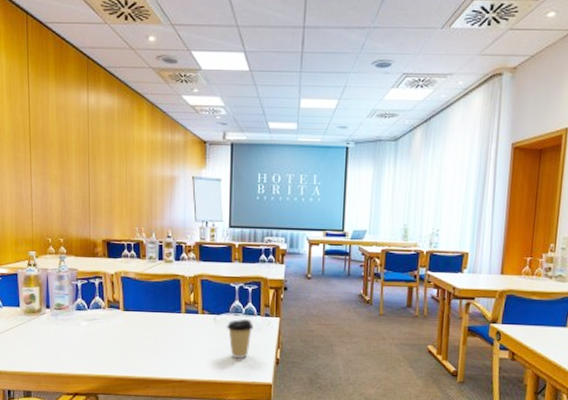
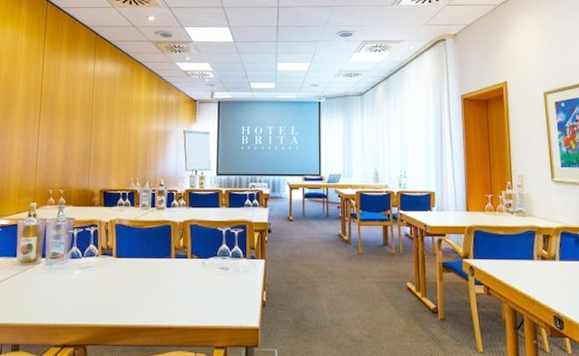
coffee cup: present [227,318,254,359] -> none [215,262,240,303]

